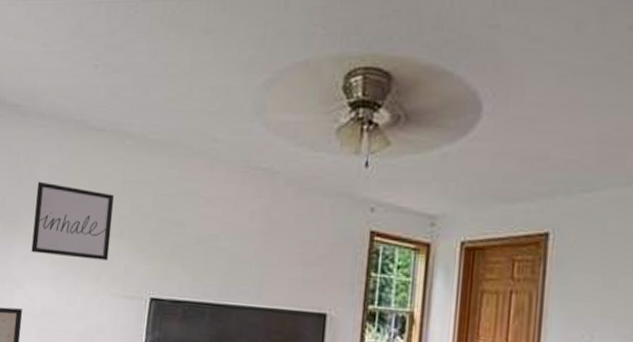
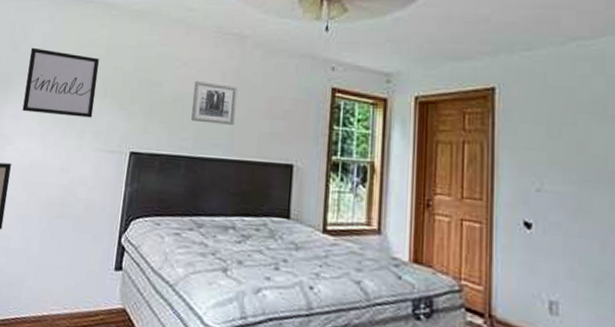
wall art: none [216,221,267,270] -> present [191,81,238,125]

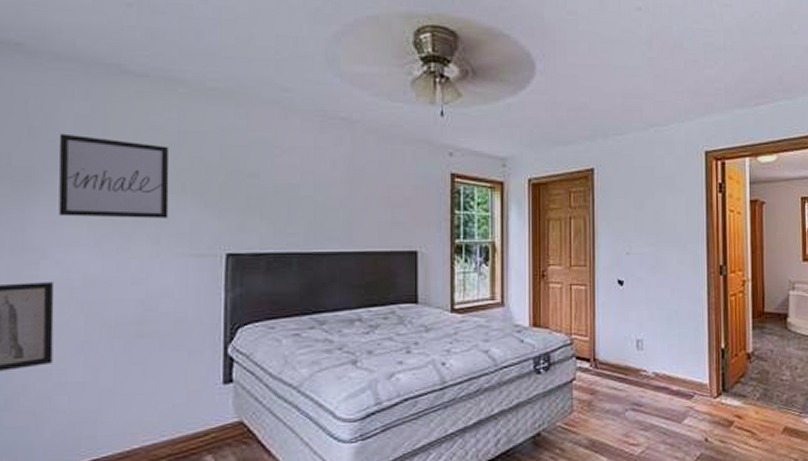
wall art: present [191,81,238,125] -> none [298,171,351,216]

